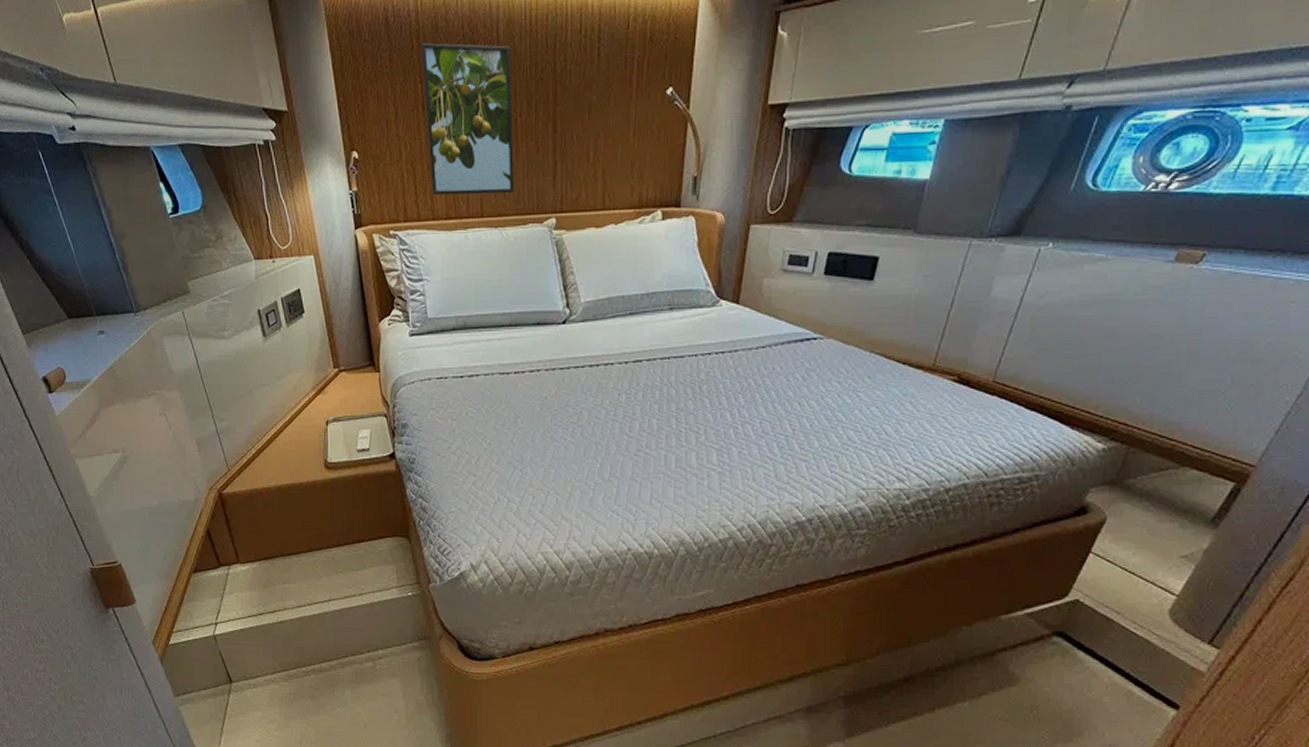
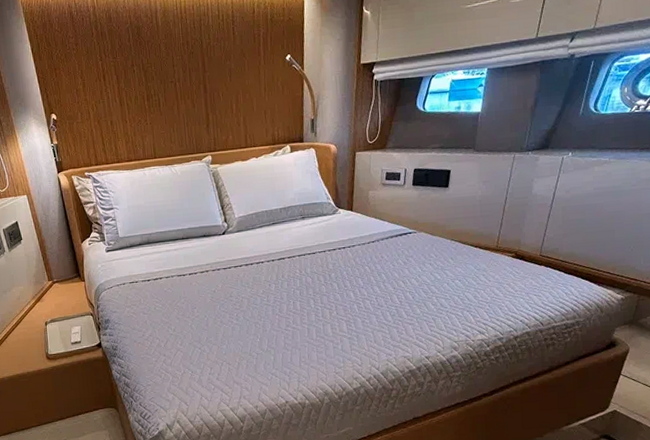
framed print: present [420,43,515,195] -> none [98,29,179,144]

